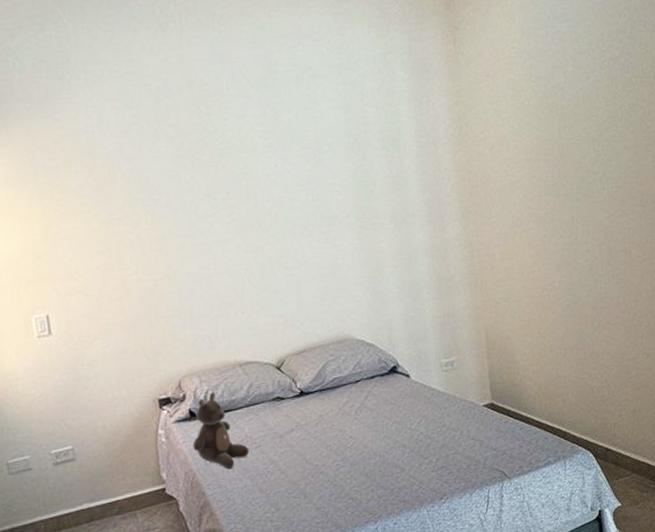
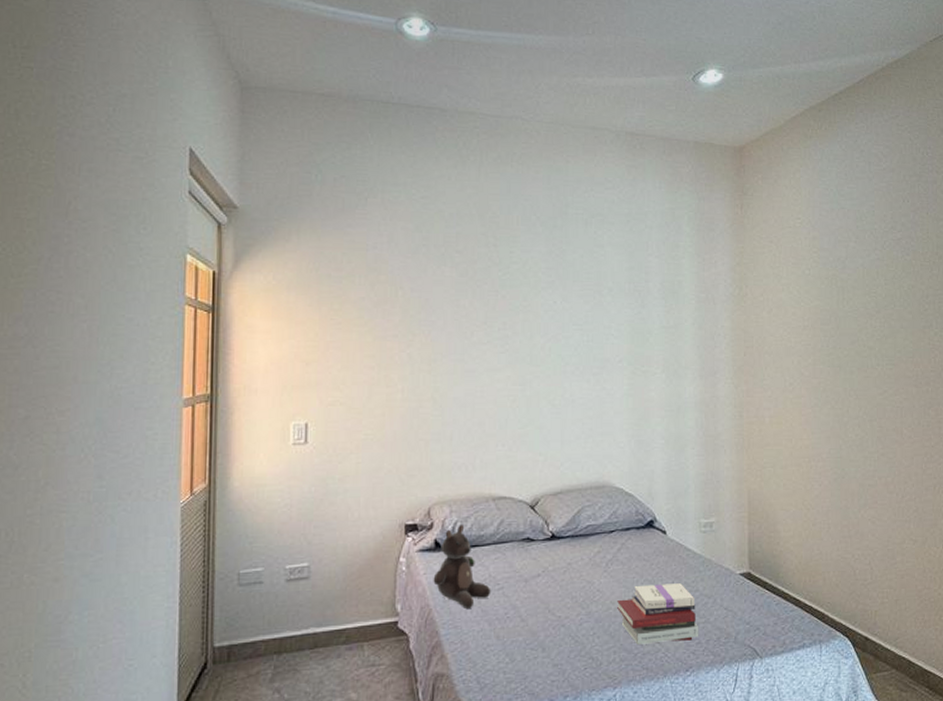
books: none [370,421,450,481] -> present [617,583,699,645]

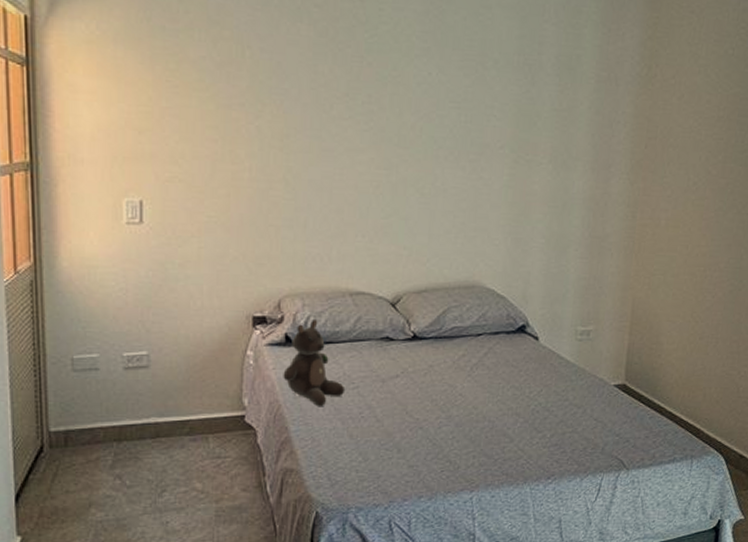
books: present [617,583,699,645] -> none [480,391,566,450]

